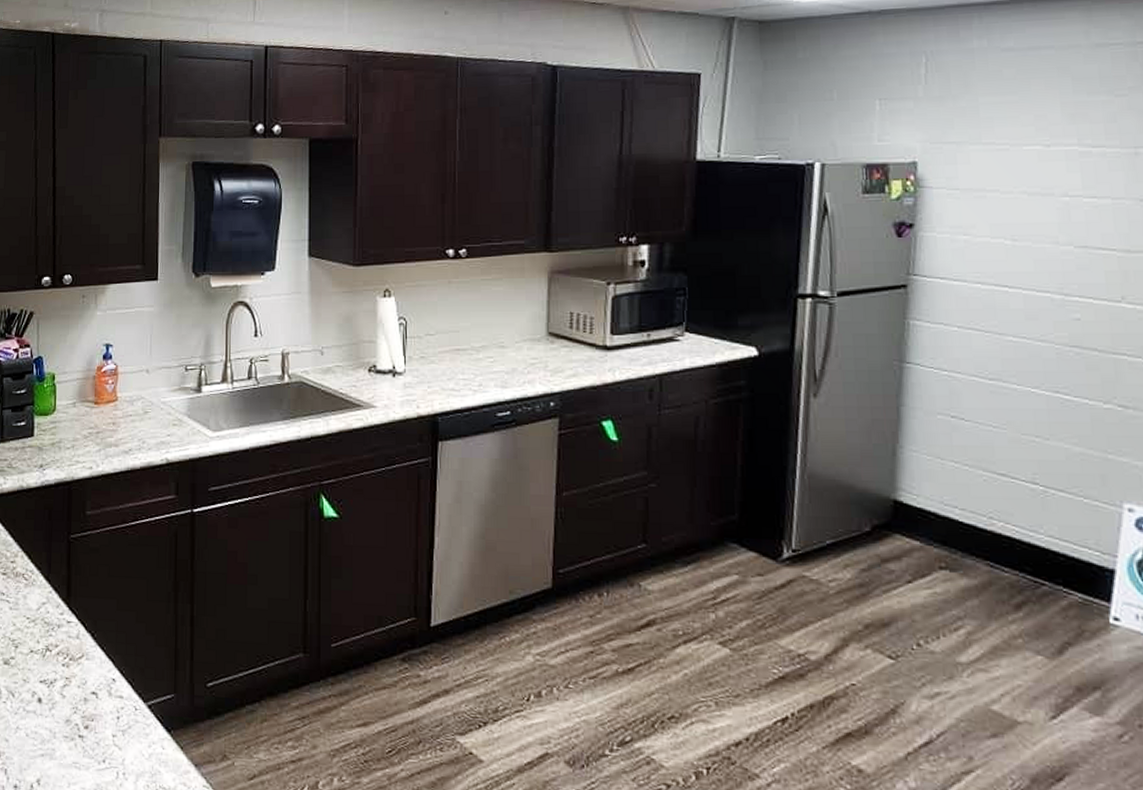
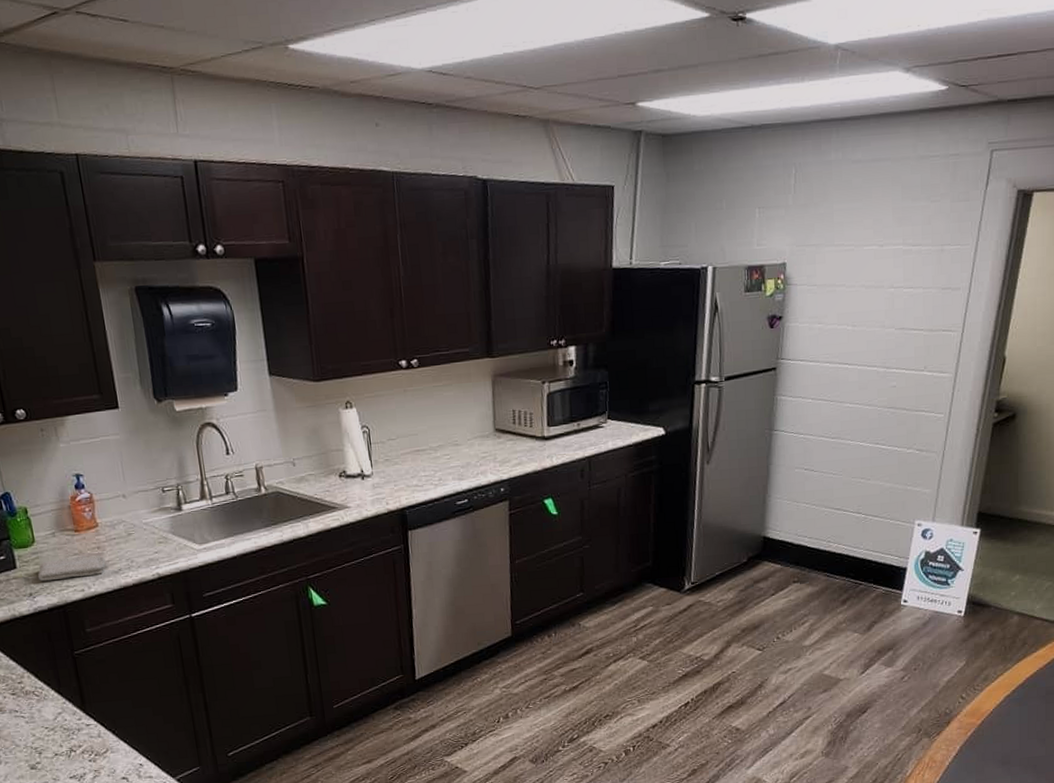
washcloth: none [51,430,118,454] -> present [37,555,106,582]

